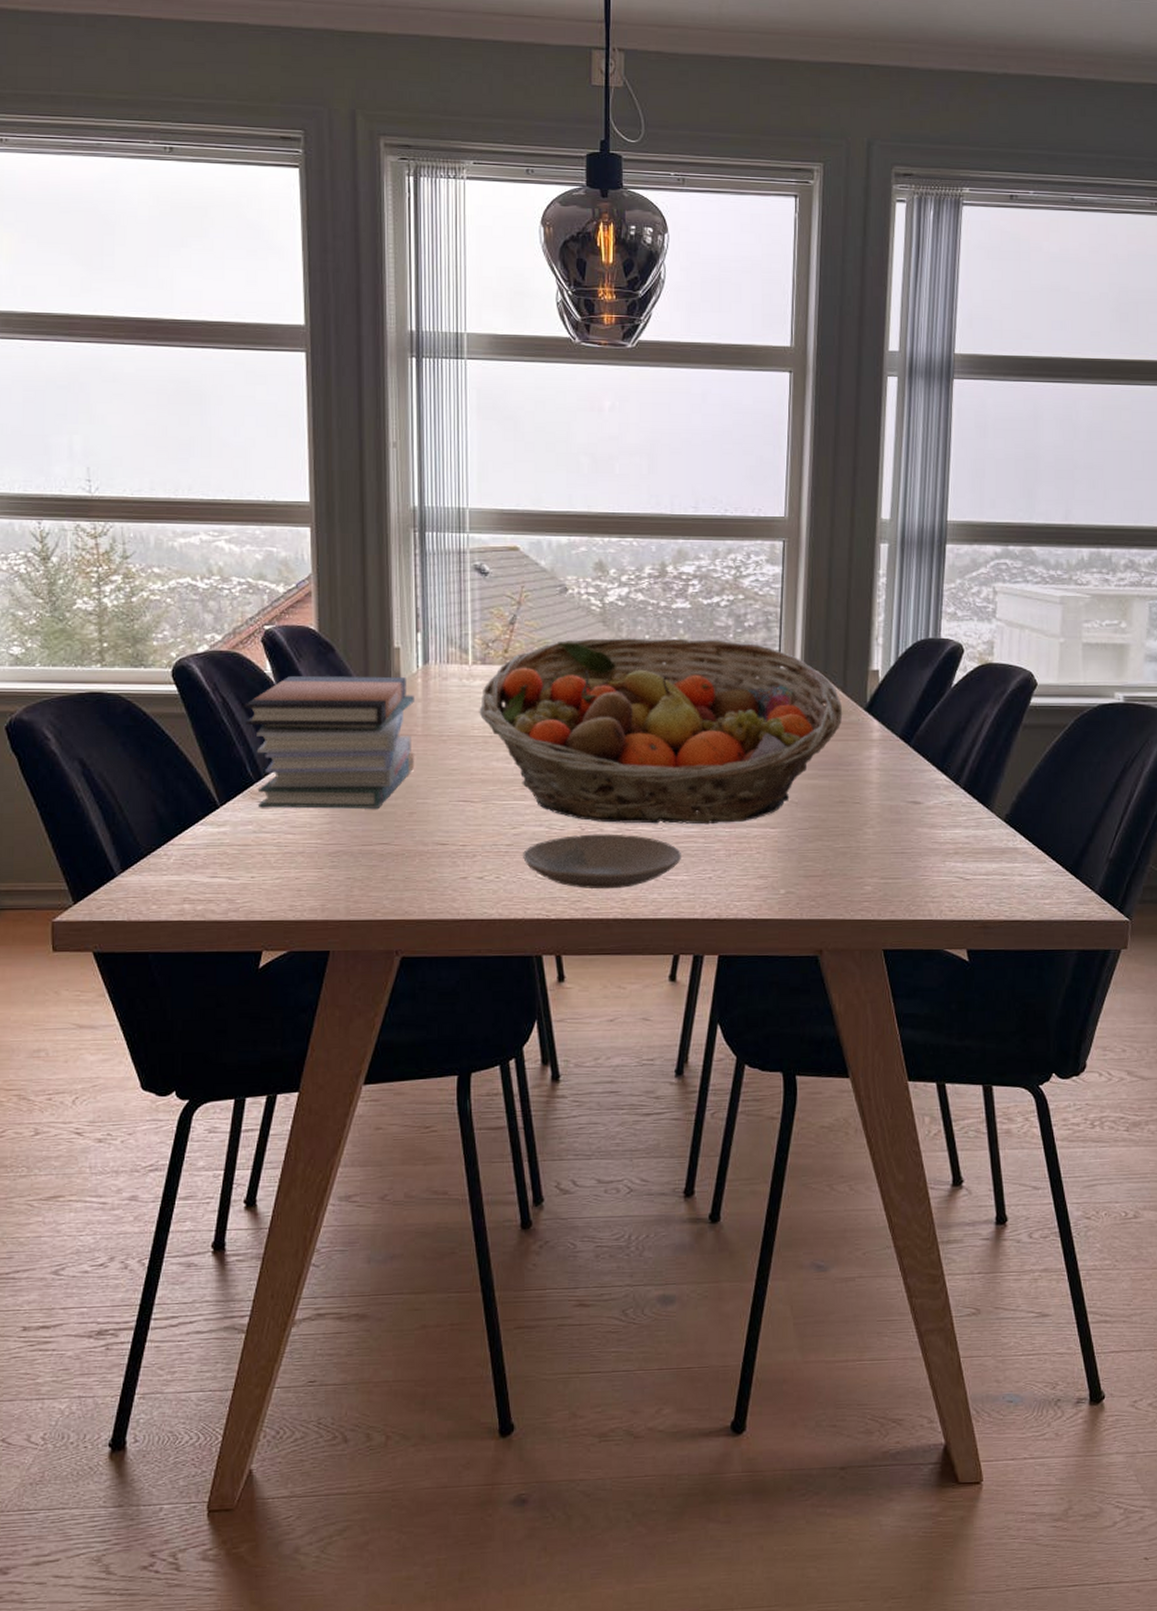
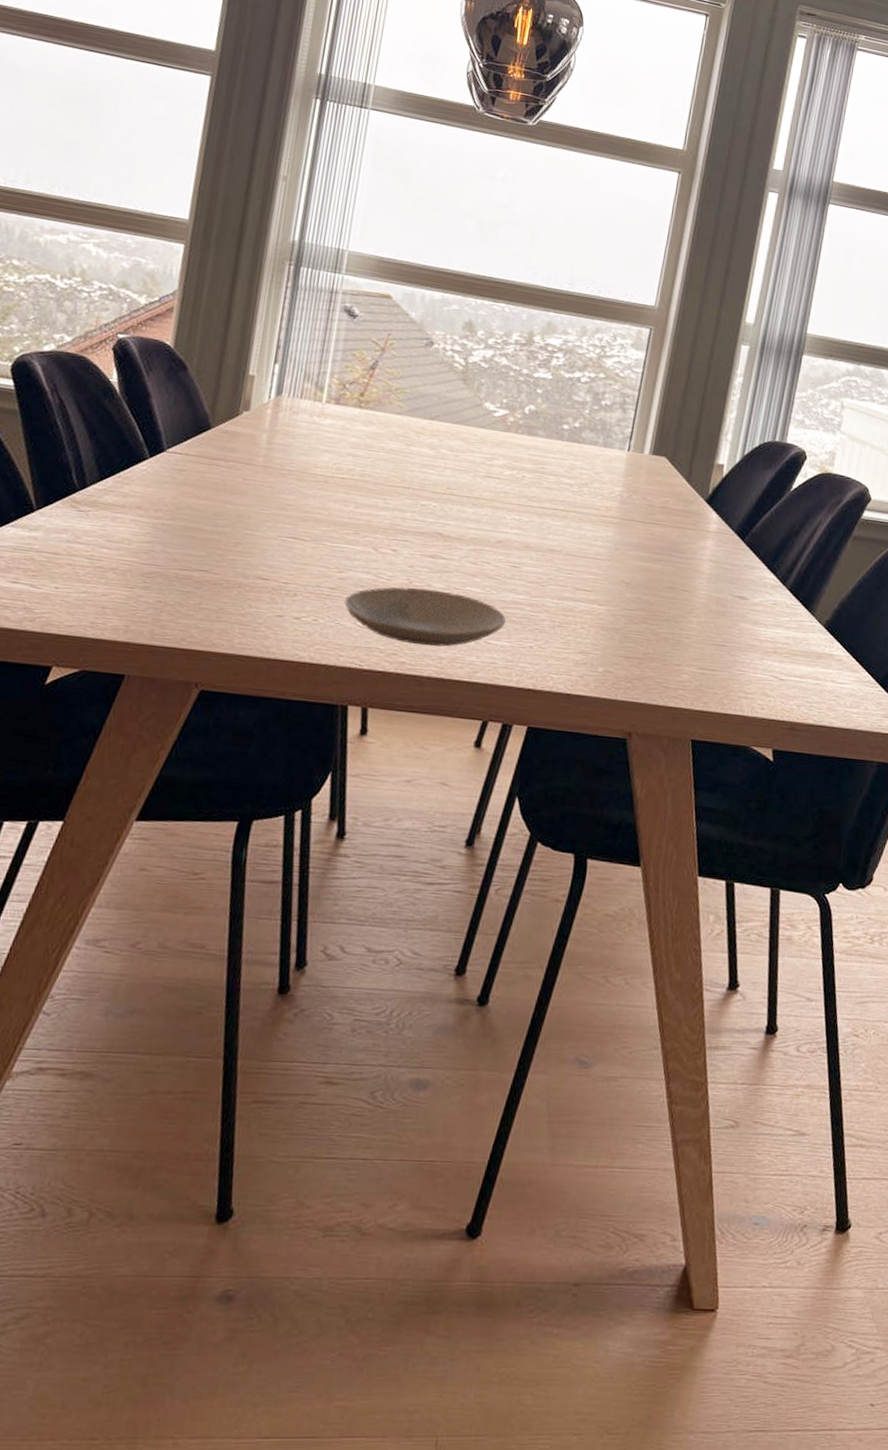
book stack: present [244,676,414,809] -> none [77,388,261,534]
fruit basket: present [479,638,843,825] -> none [324,393,685,595]

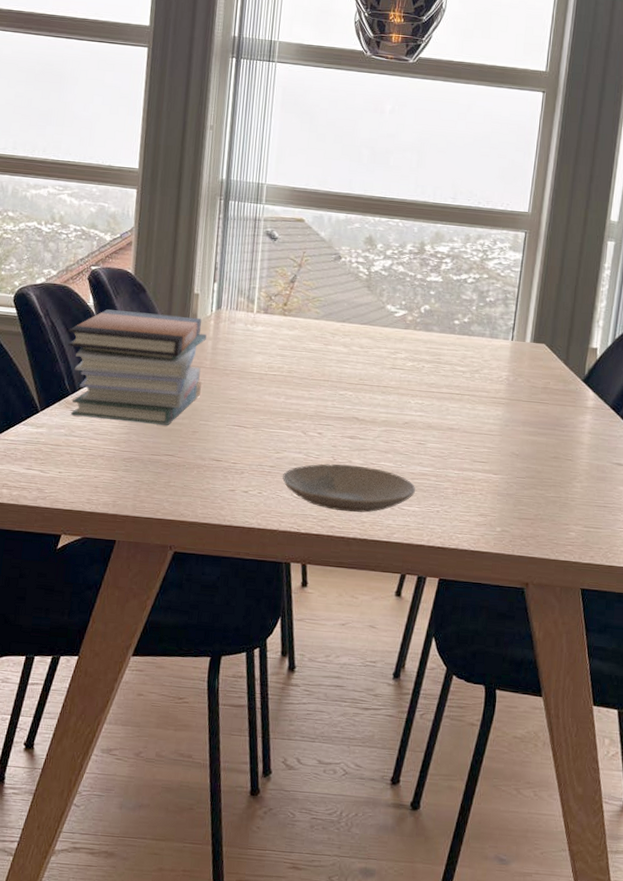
book stack: none [77,388,261,534] -> present [68,309,207,425]

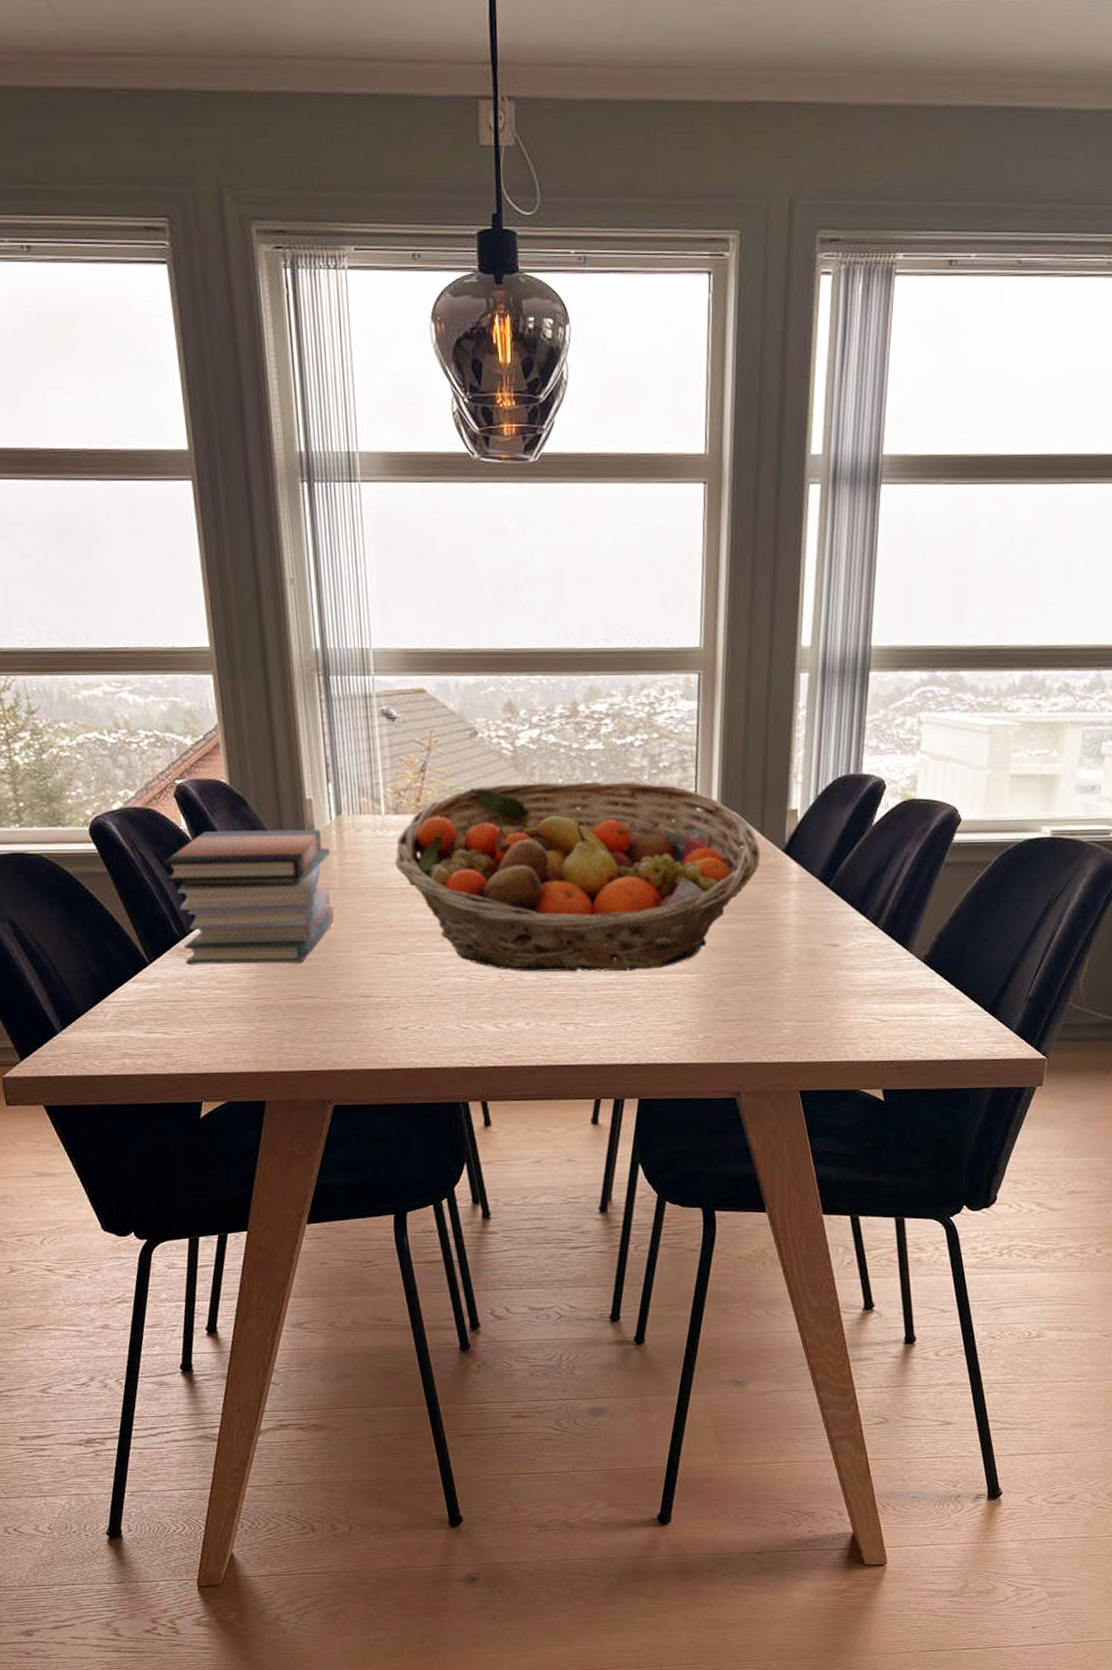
fruit basket: none [258,300,564,467] -> present [394,781,761,972]
plate: present [283,463,415,513] -> none [445,983,600,1038]

